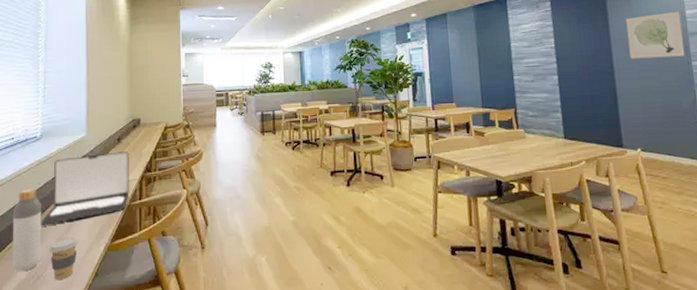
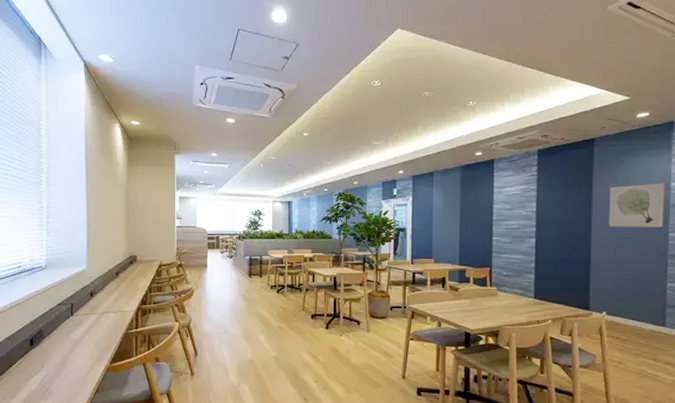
bottle: present [12,188,42,272] -> none [22,312,48,384]
laptop: present [41,150,129,225] -> none [47,284,127,346]
coffee cup: present [49,238,79,279] -> none [55,358,82,393]

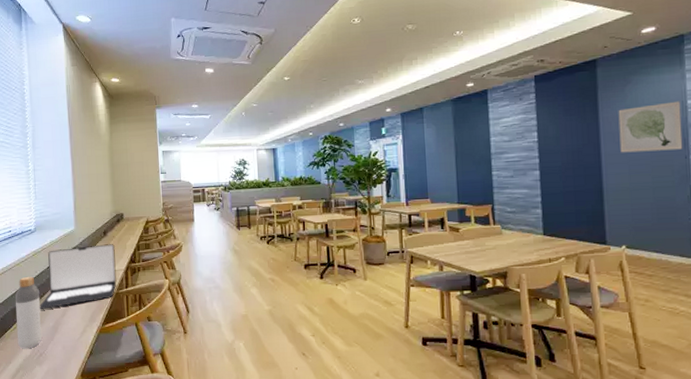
bottle: none [22,312,48,384] -> present [15,276,42,349]
laptop: none [47,284,127,346] -> present [40,243,117,309]

